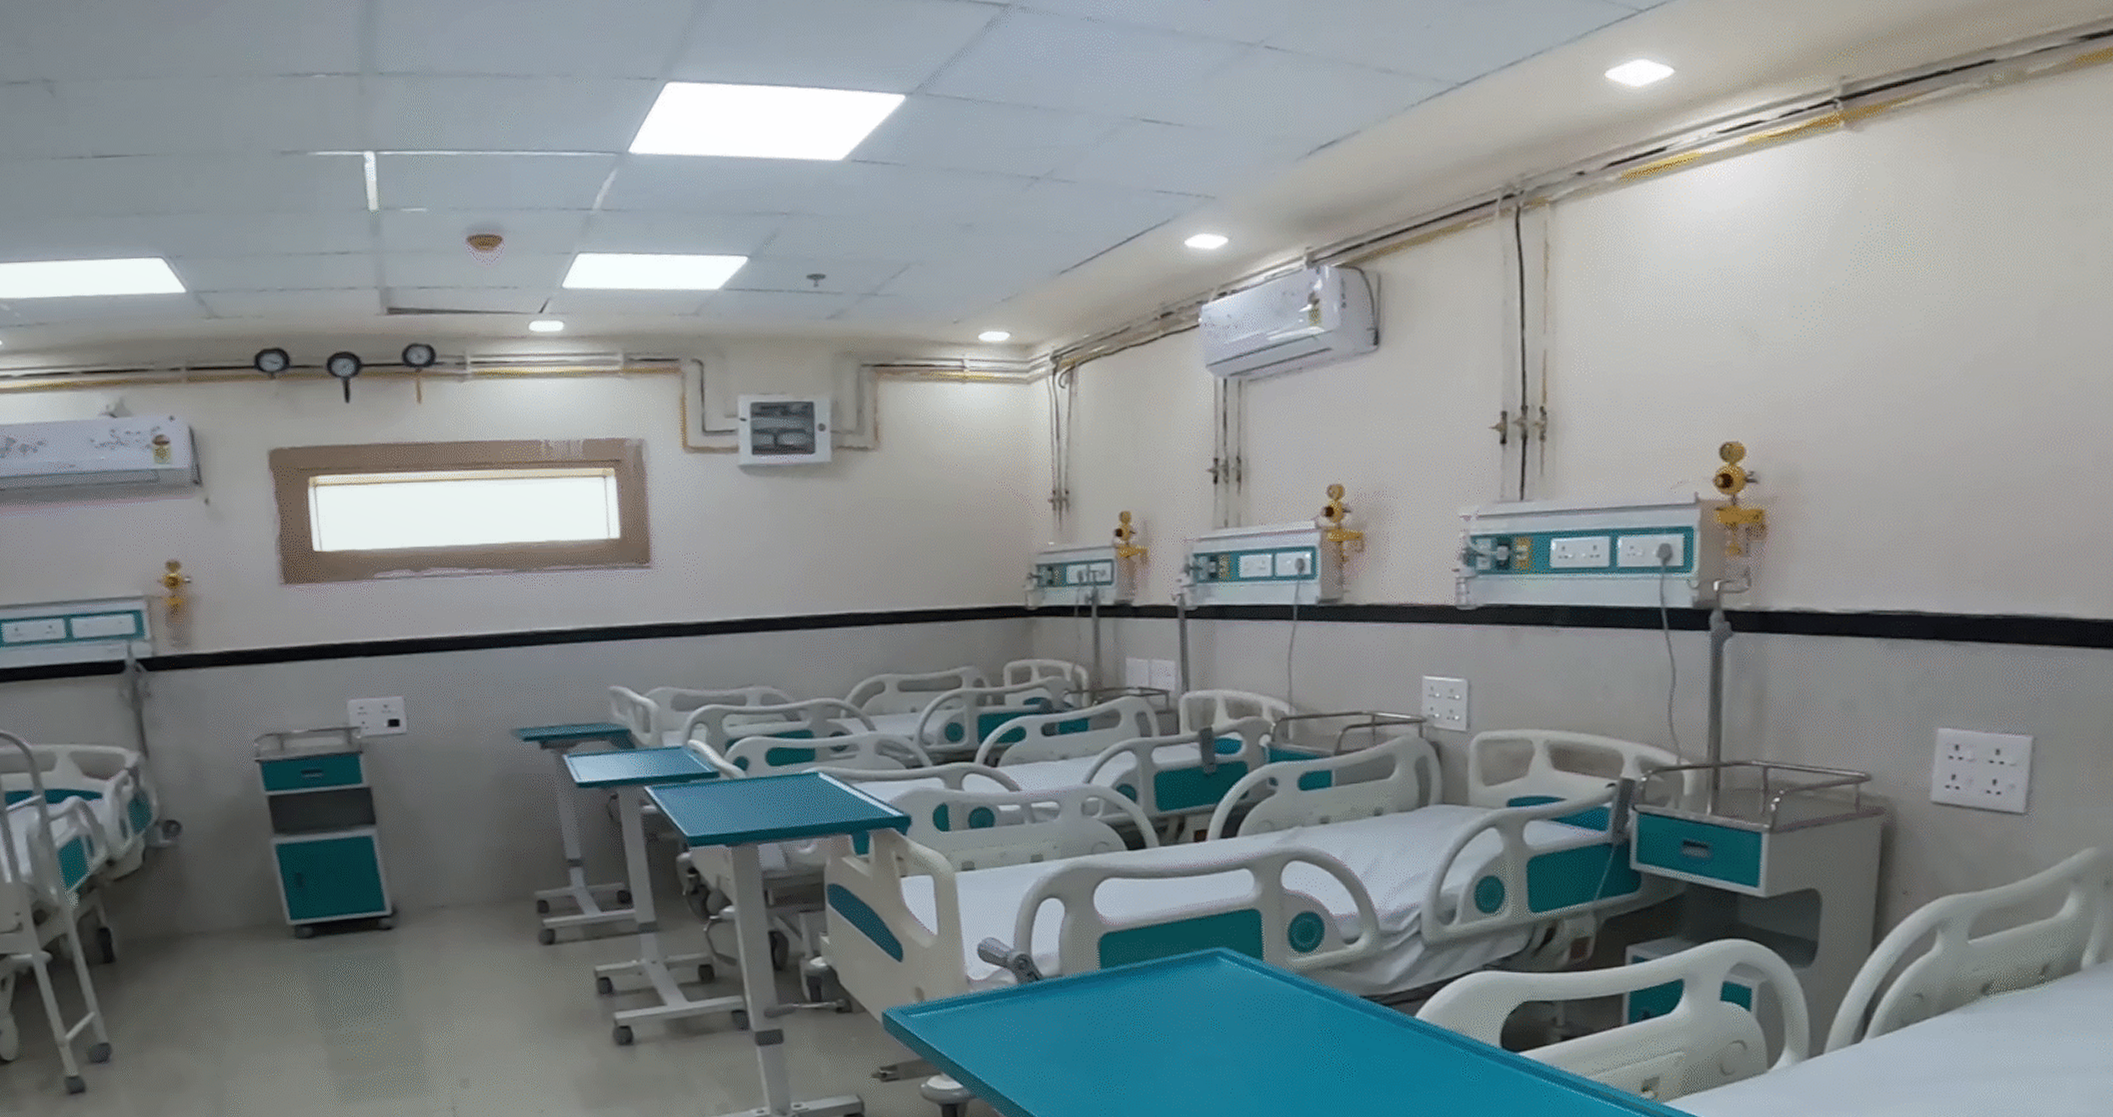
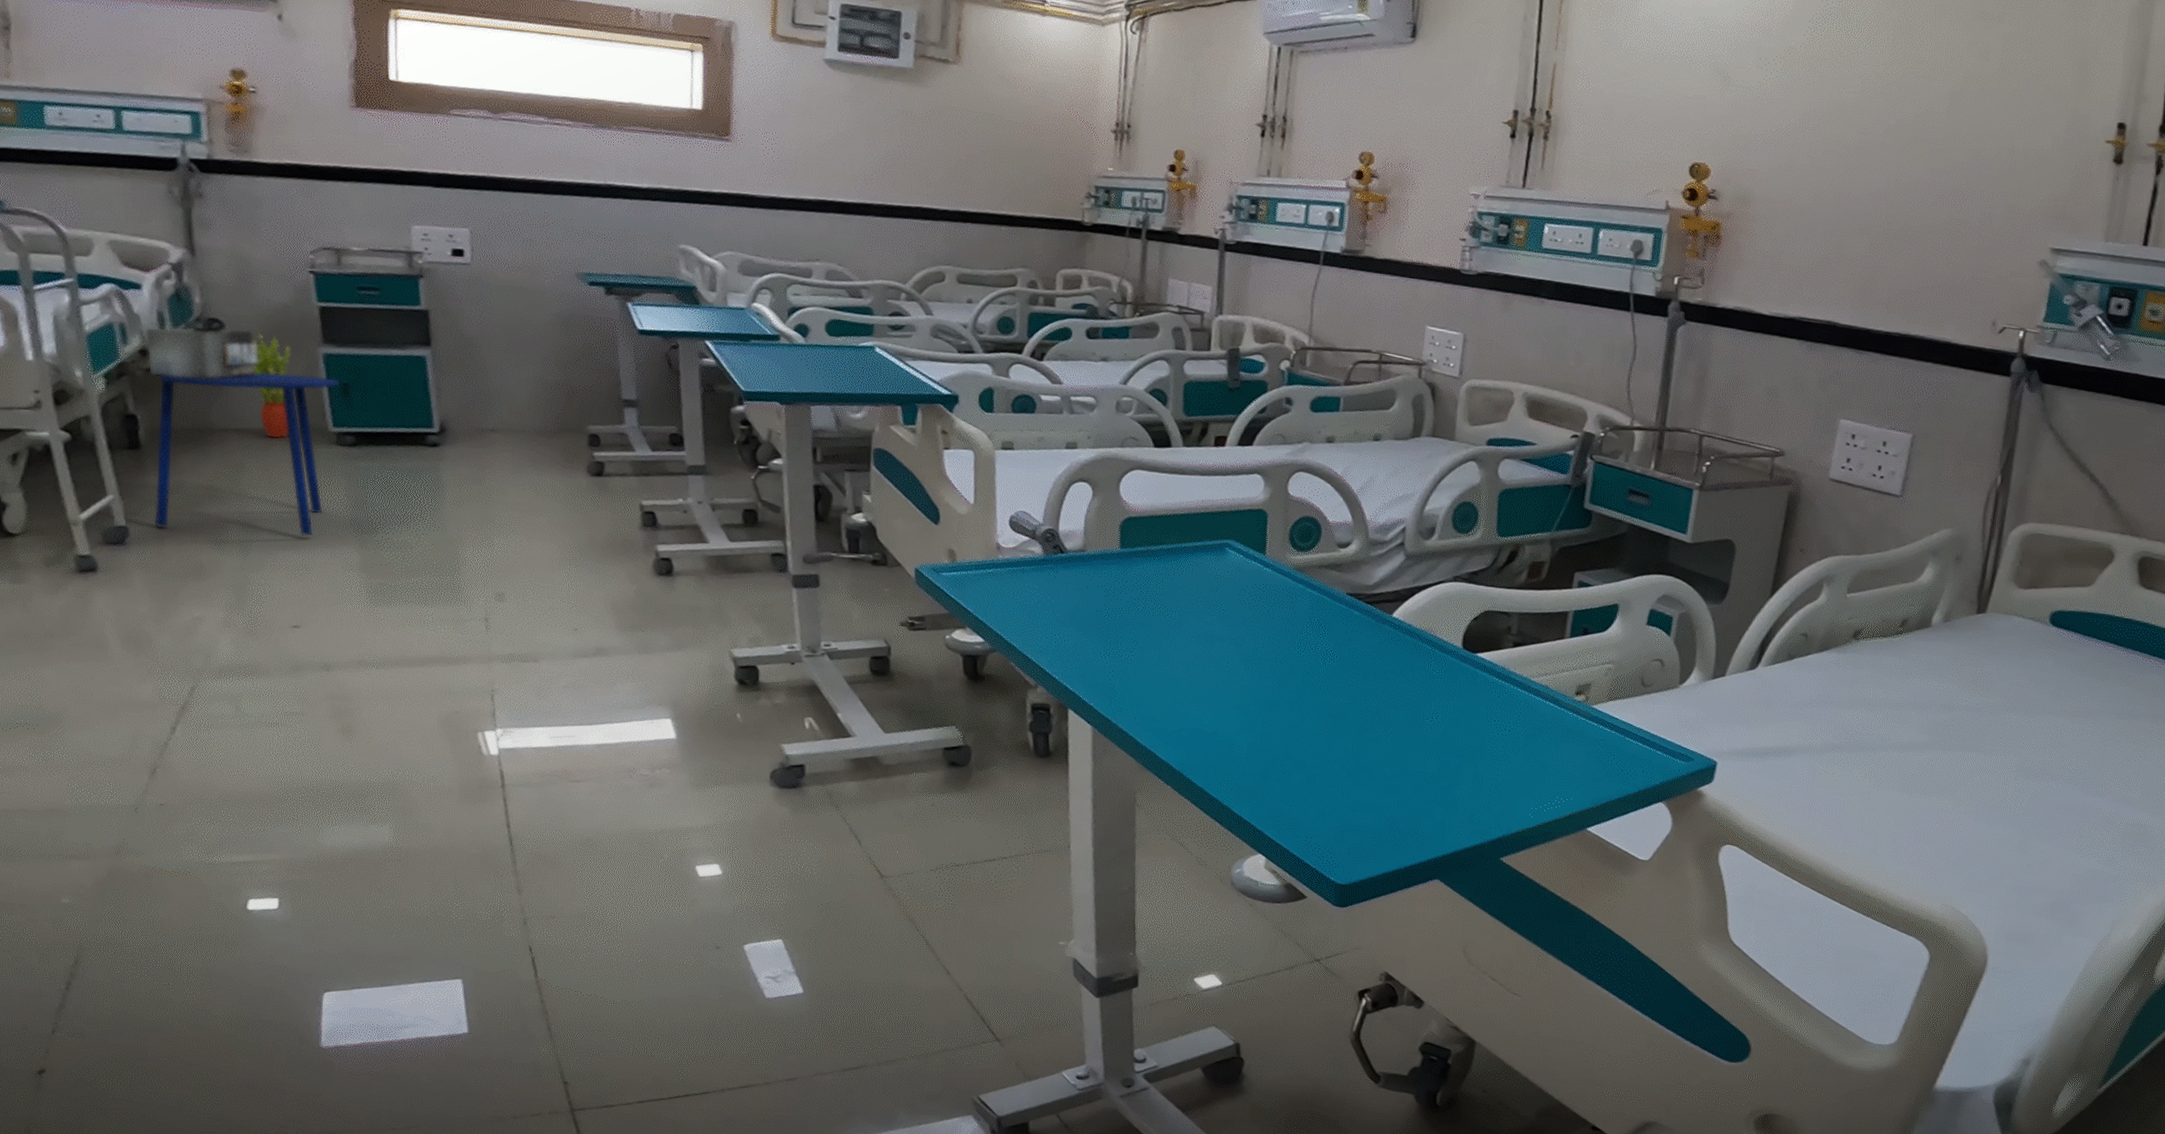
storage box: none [110,828,217,886] -> present [145,326,260,379]
side table: none [126,869,292,1041] -> present [155,373,339,536]
potted plant: none [208,829,250,938] -> present [252,332,292,439]

